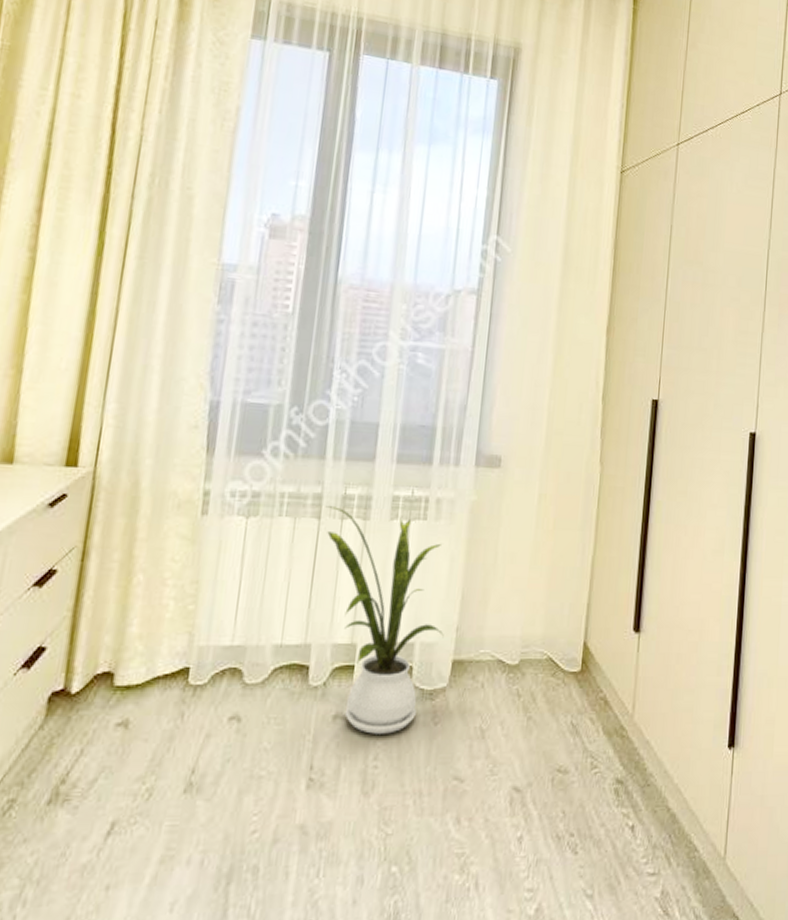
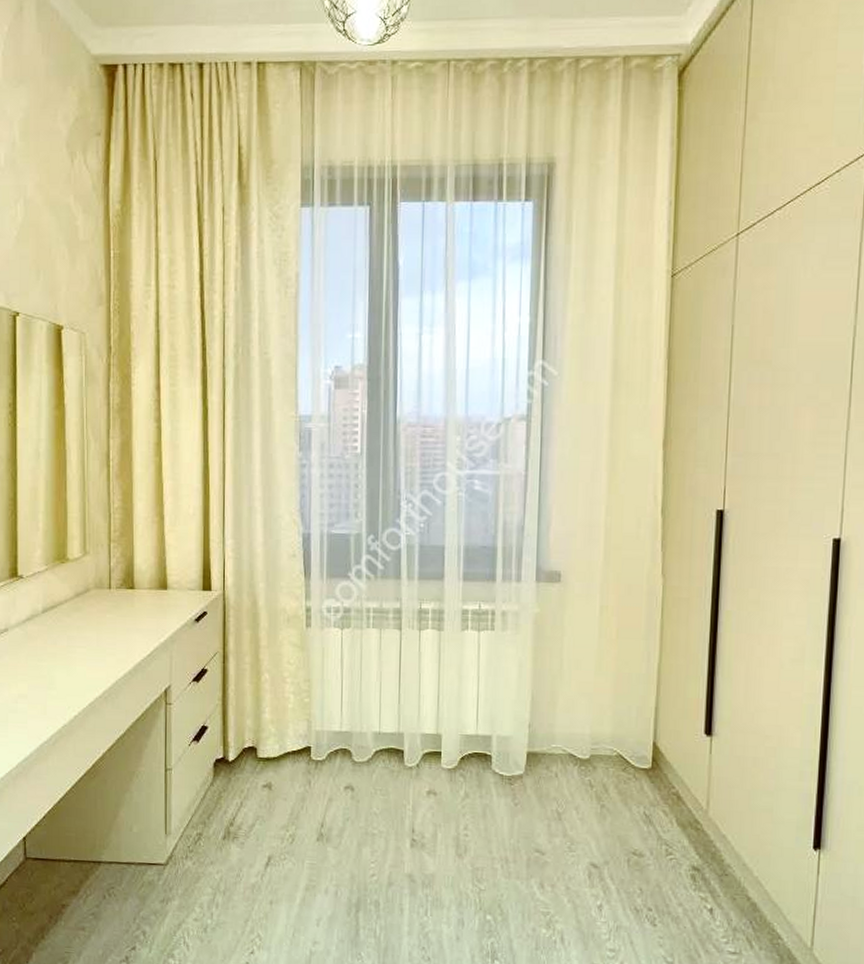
house plant: present [325,506,444,734] -> none [405,619,518,810]

